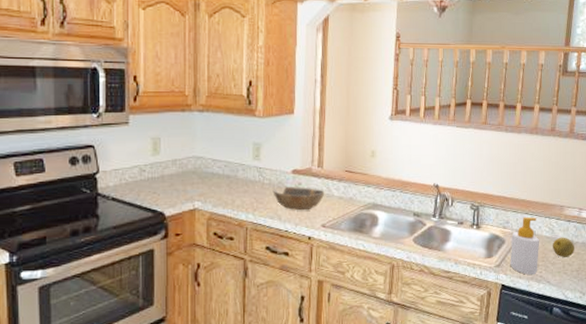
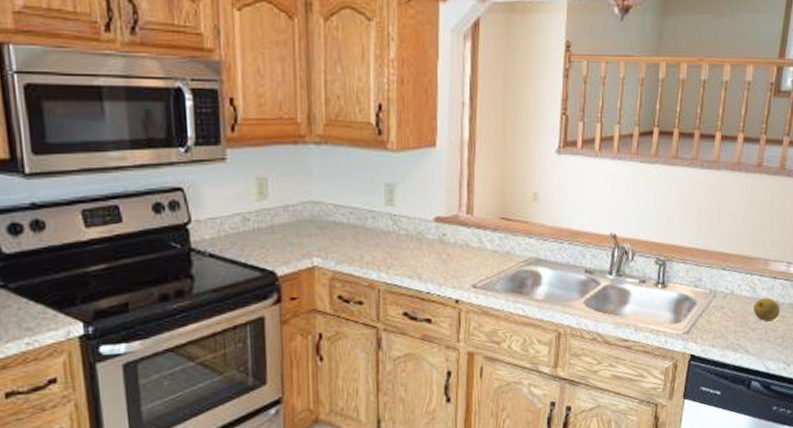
bowl: present [272,186,325,211] -> none [410,237,476,268]
soap bottle: present [510,216,540,276] -> none [701,273,739,344]

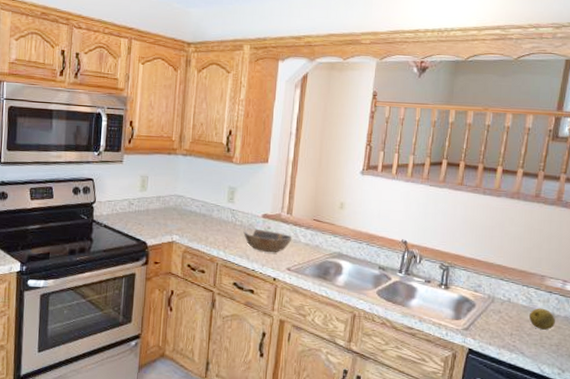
bowl: none [410,237,476,268] -> present [243,228,292,253]

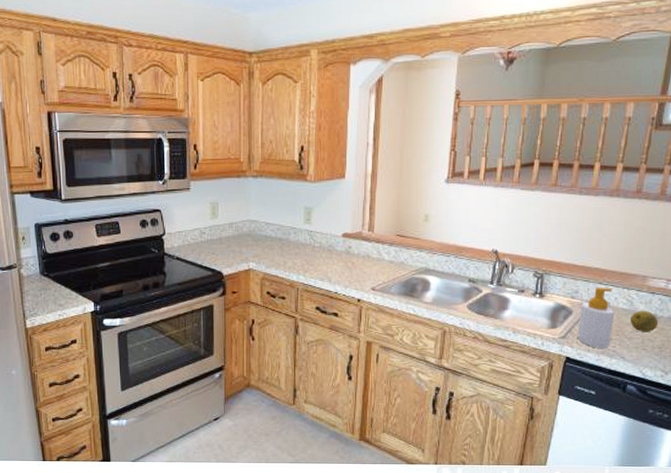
bowl: present [243,228,292,253] -> none [323,249,375,274]
soap bottle: none [479,282,515,344] -> present [577,286,615,350]

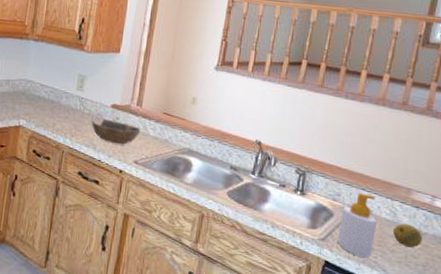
bowl: none [323,249,375,274] -> present [91,118,141,144]

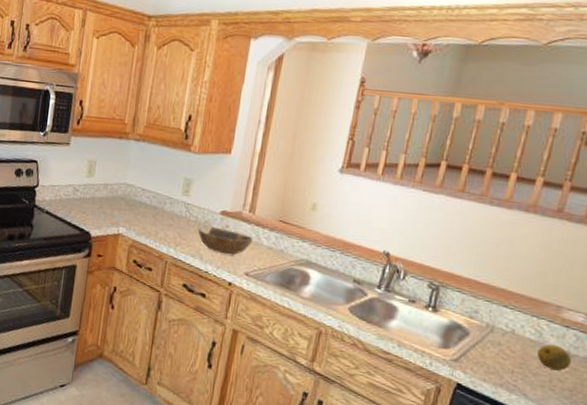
soap bottle: present [337,192,378,259] -> none [472,309,520,382]

